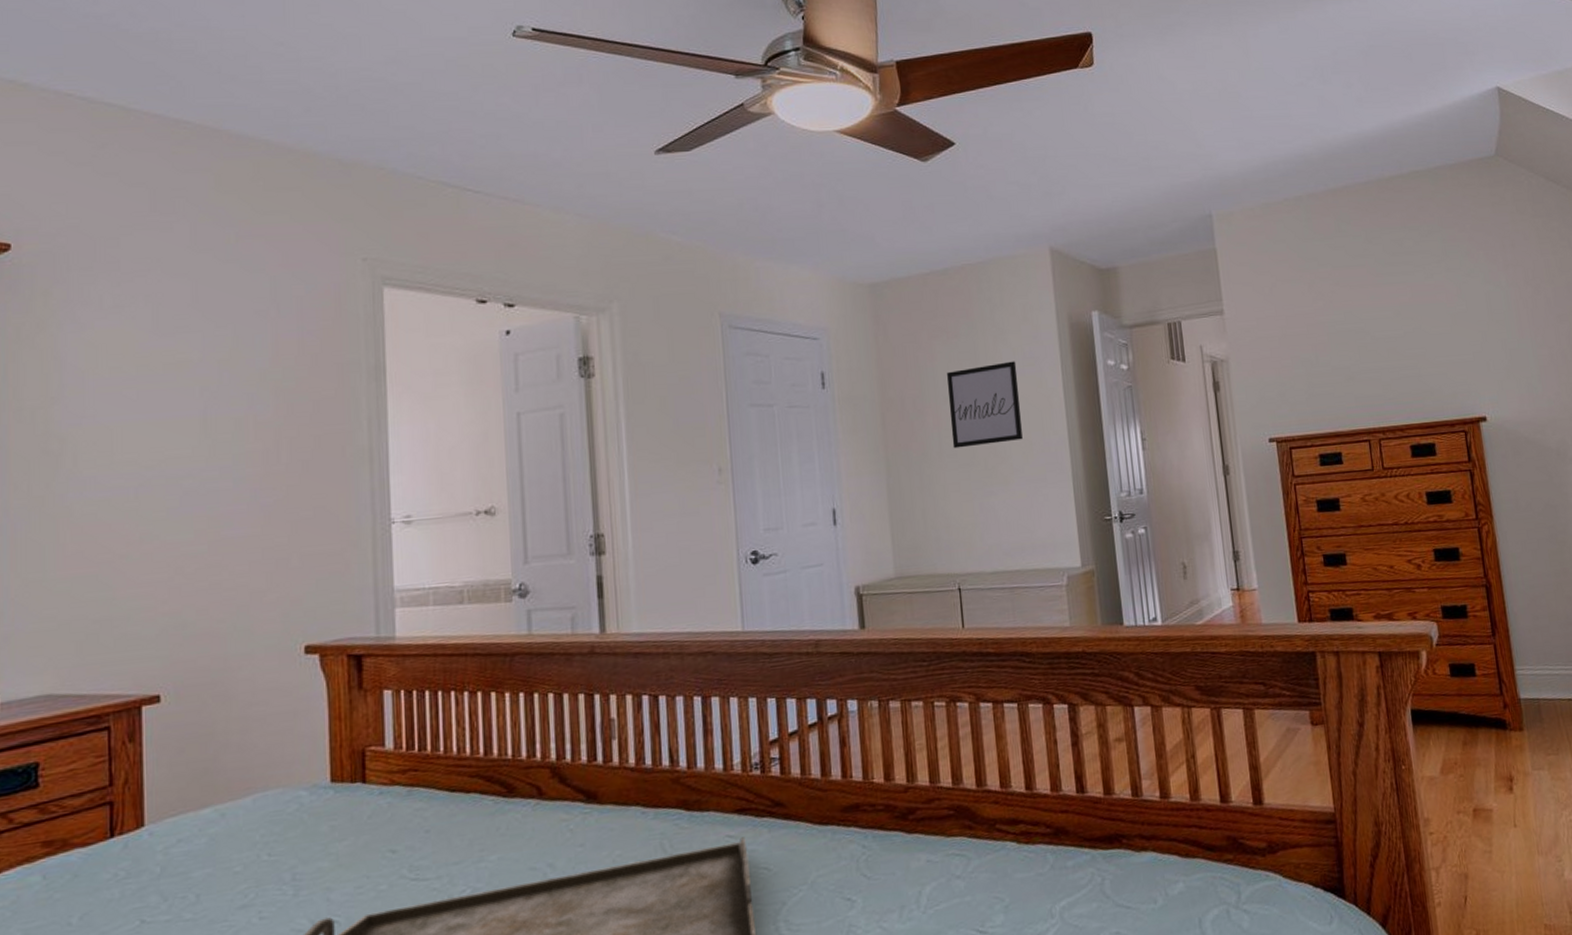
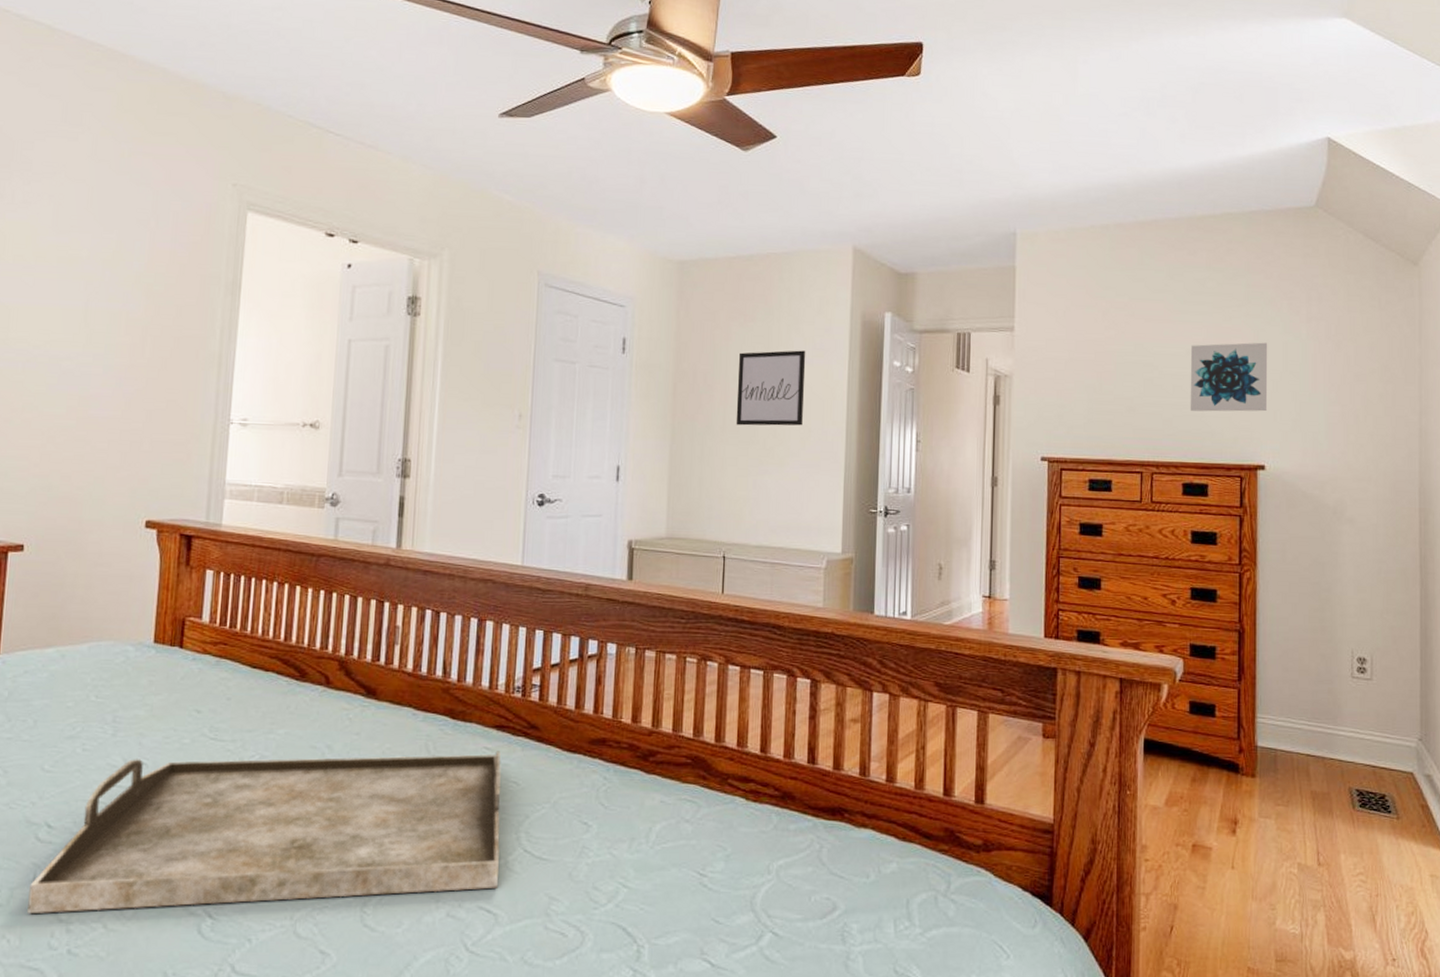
wall art: none [1399,294,1479,372] -> present [1190,342,1268,412]

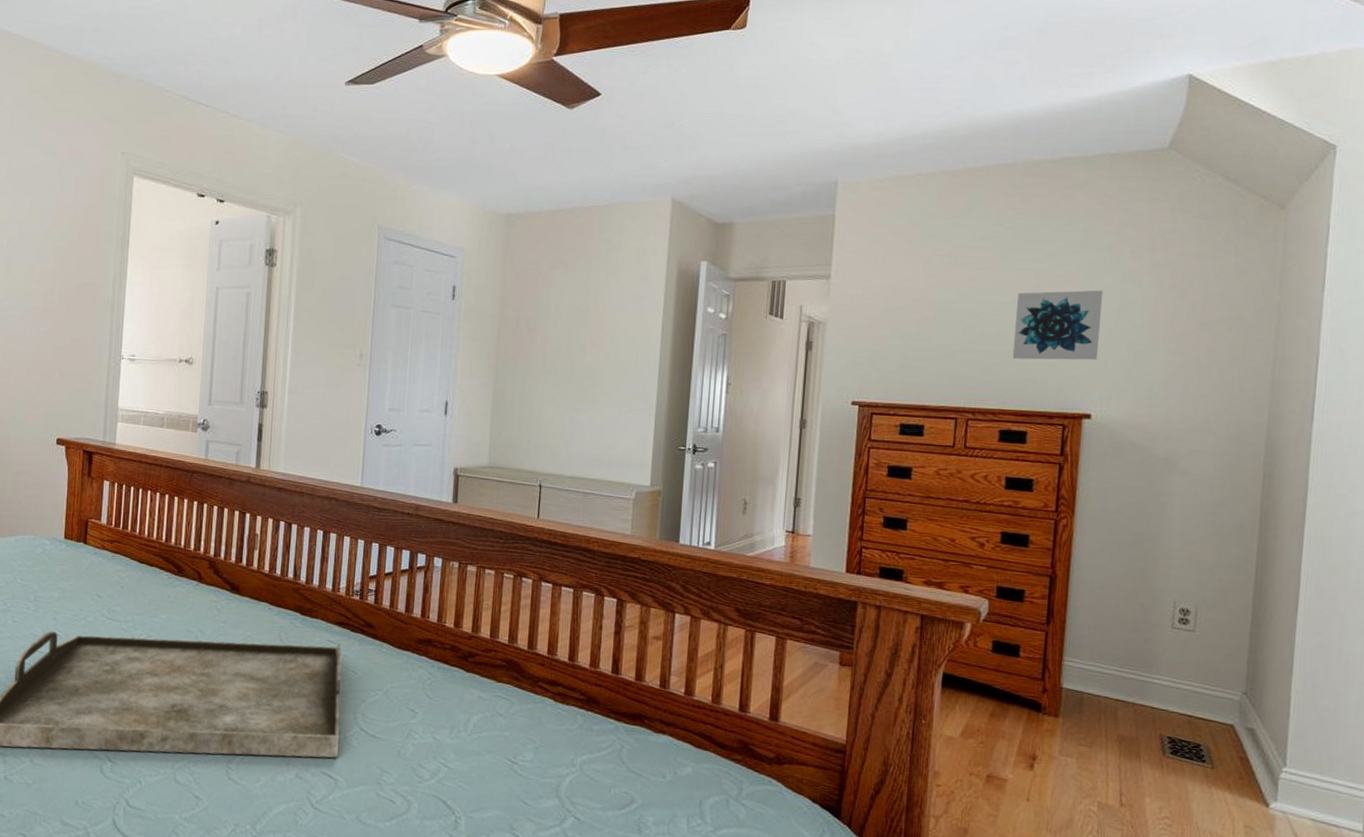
wall art: present [736,350,806,426] -> none [554,297,623,368]

